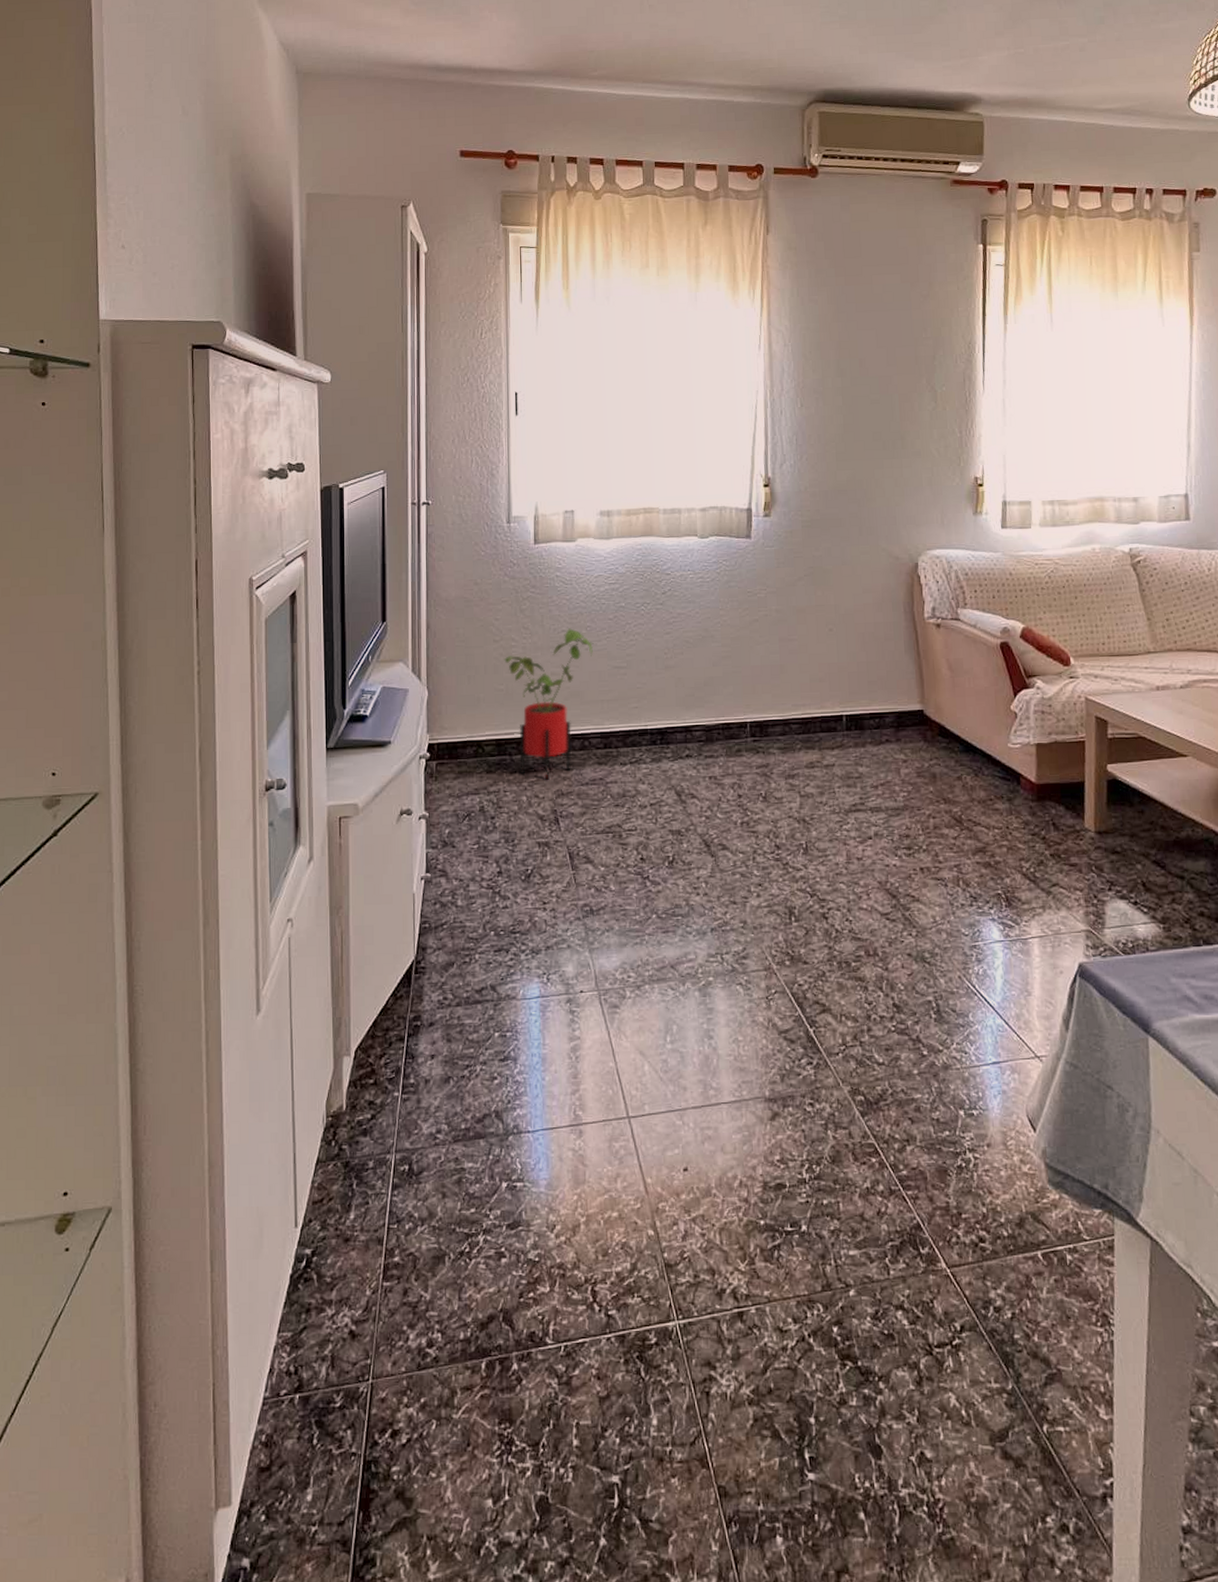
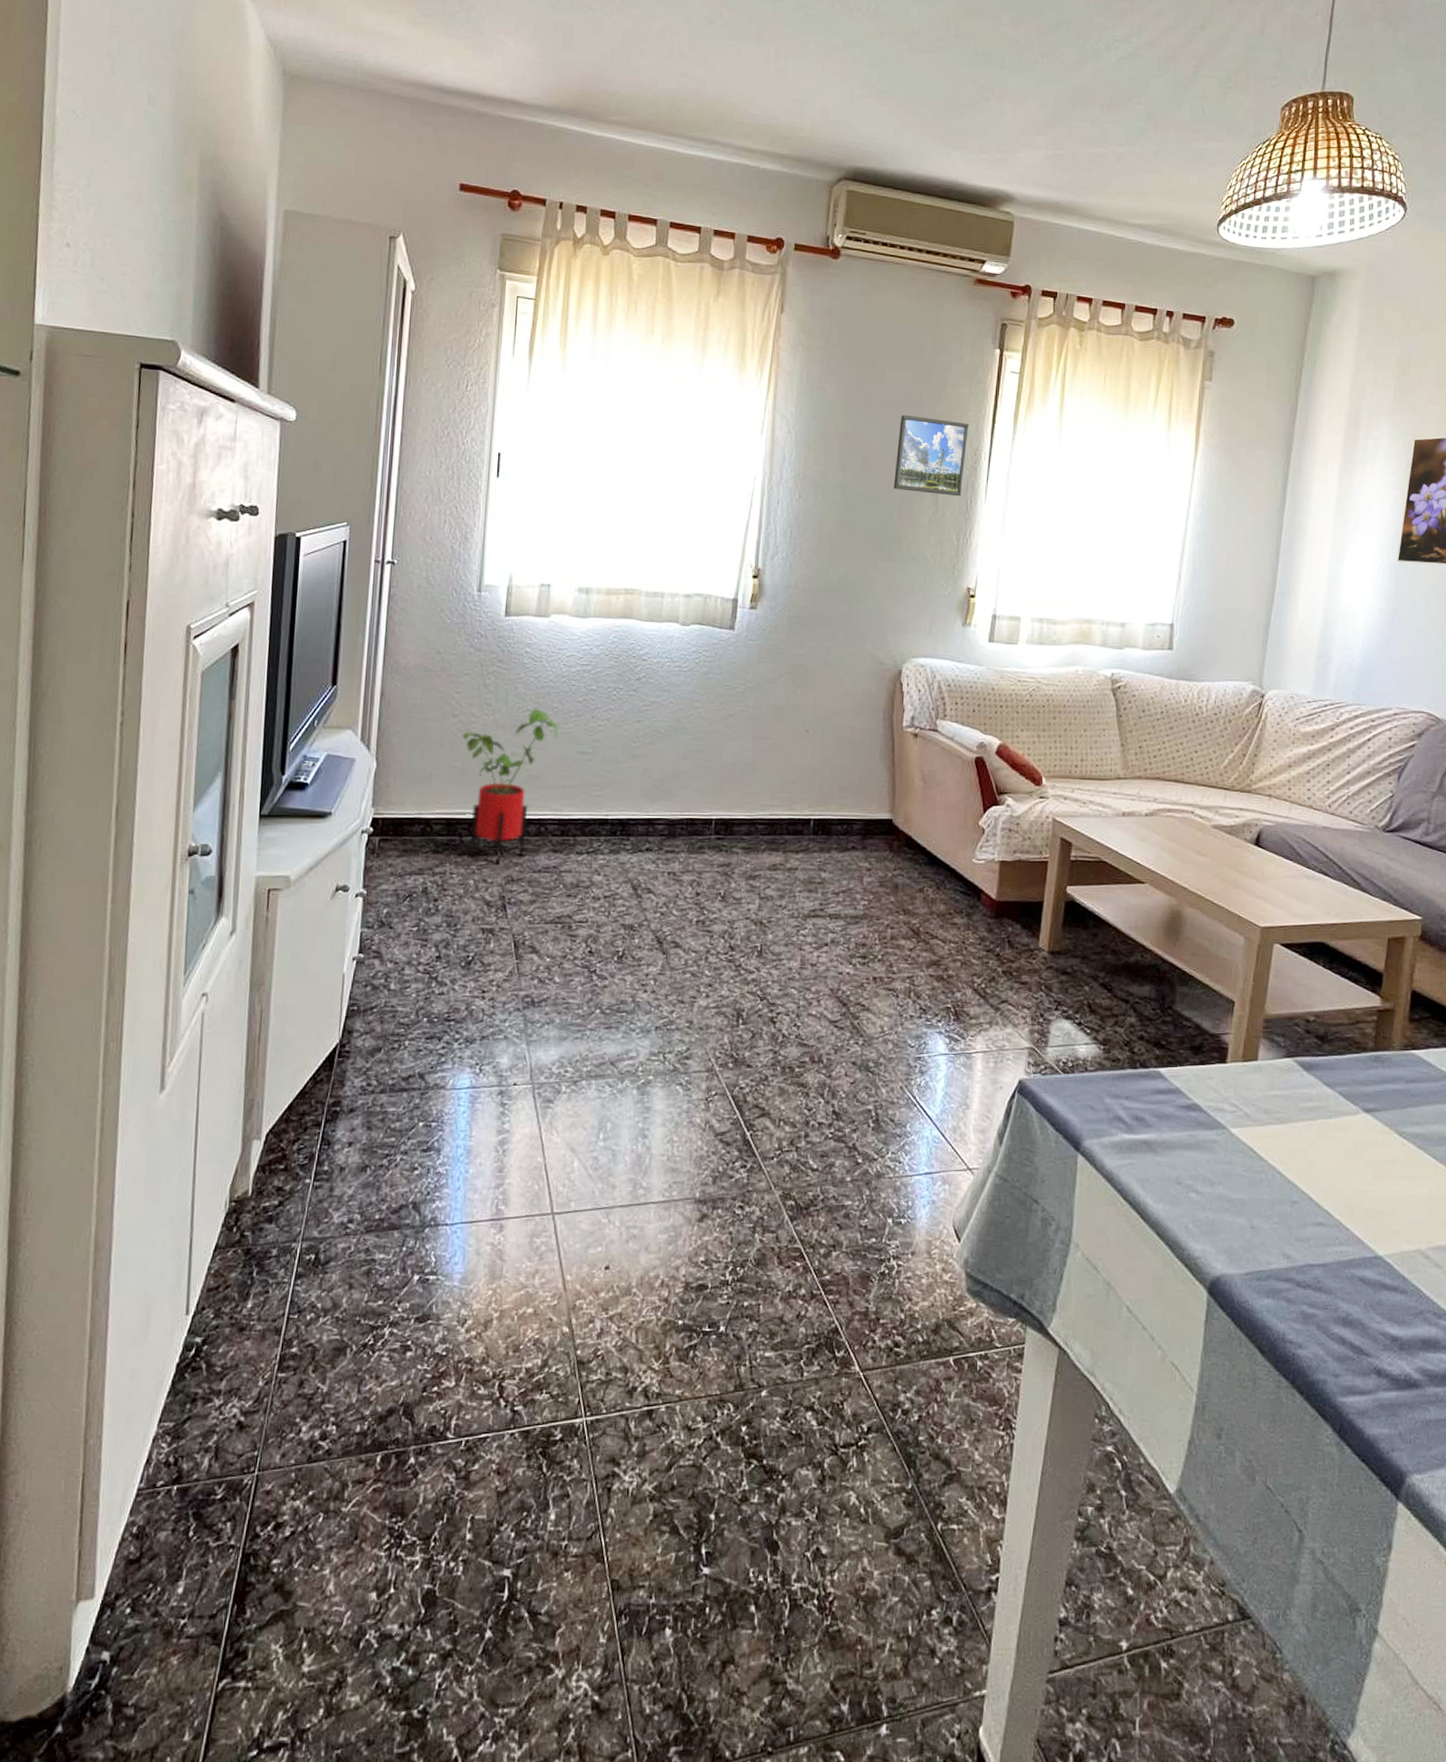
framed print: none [891,316,961,390] -> present [894,414,970,497]

